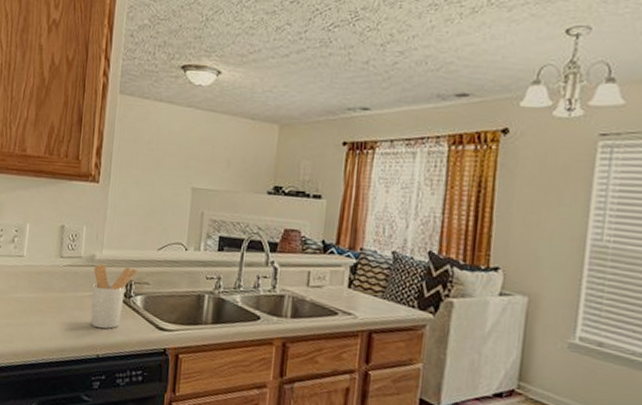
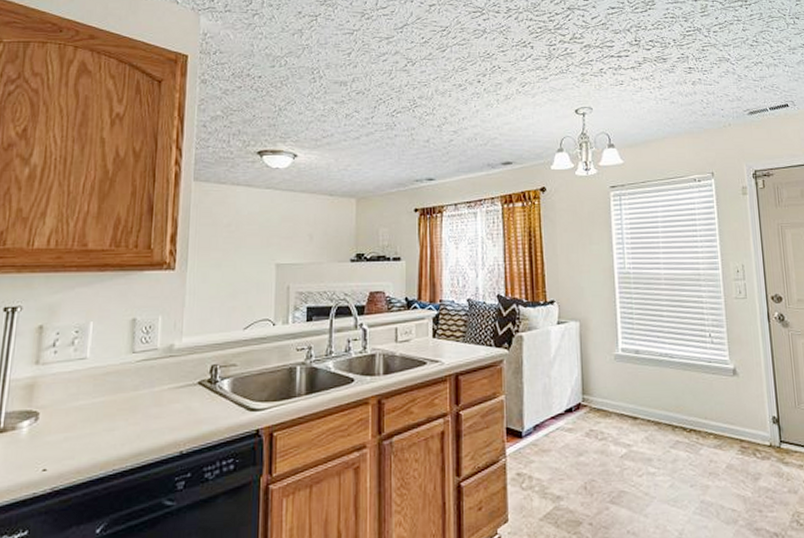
utensil holder: present [90,264,138,329] -> none [171,351,223,422]

